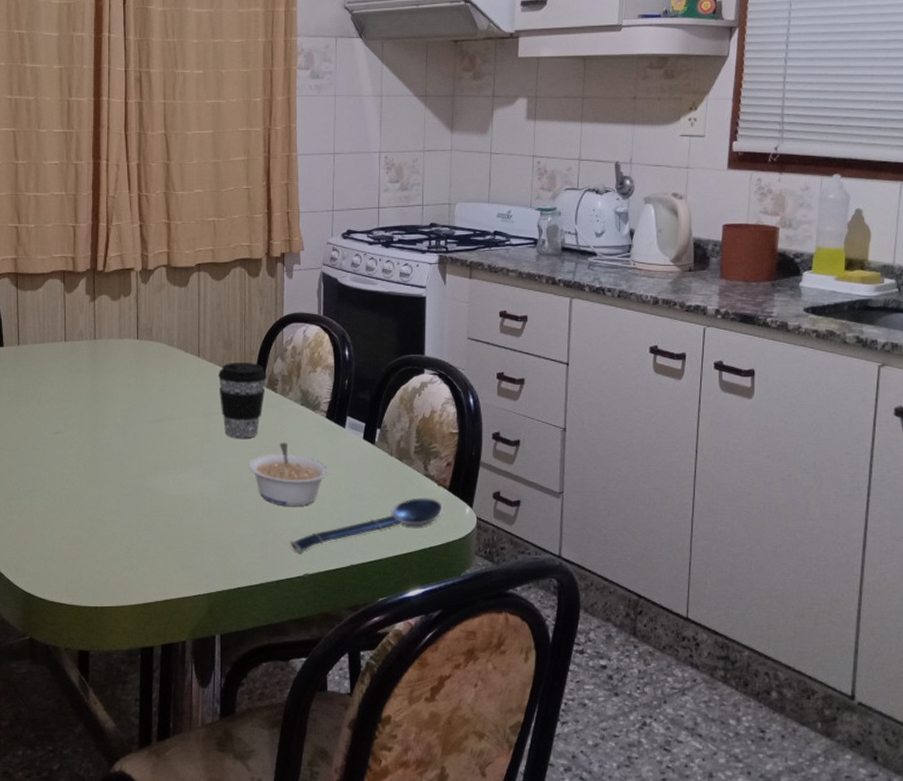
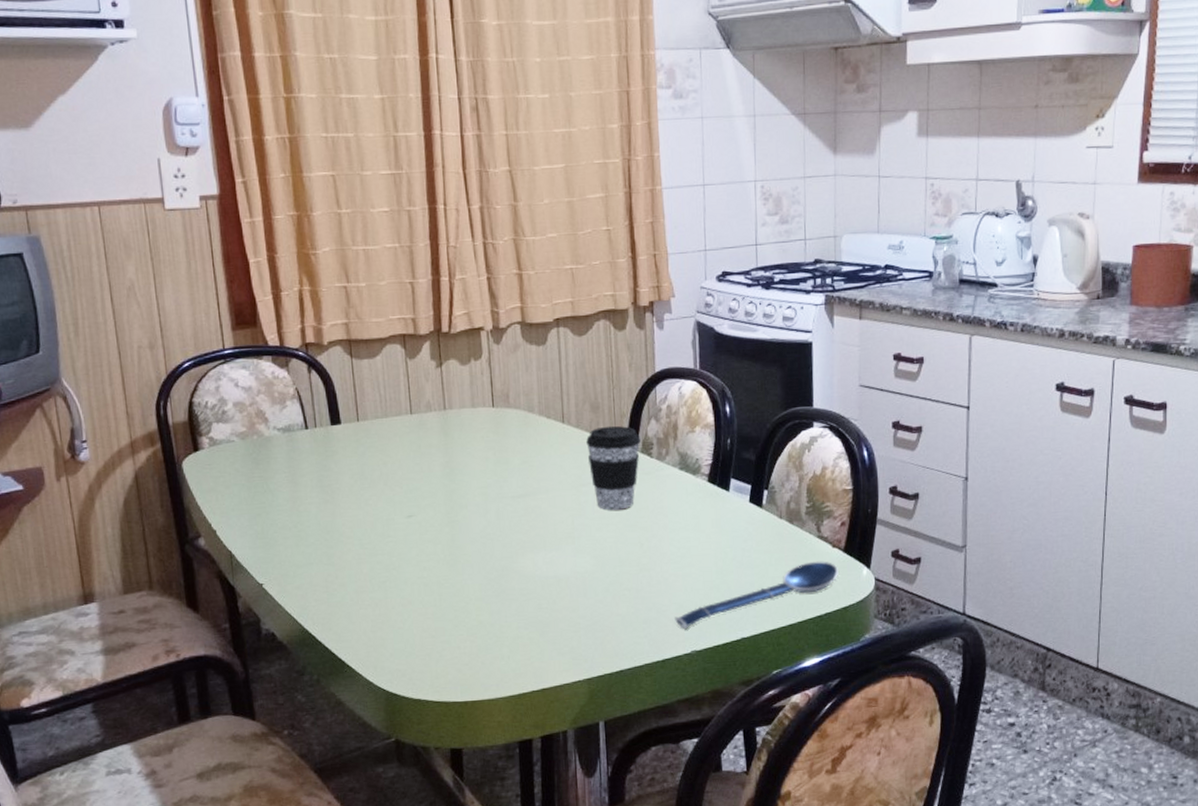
legume: present [248,442,329,506] -> none [625,511,714,580]

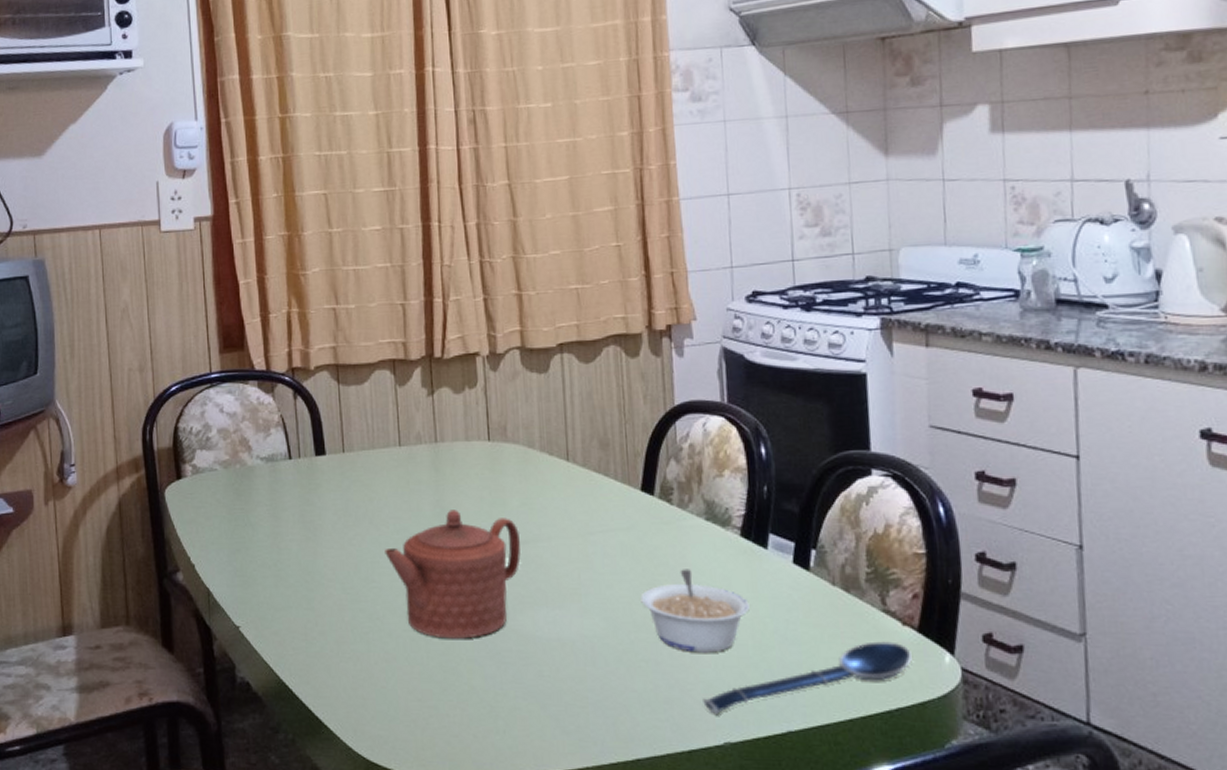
teapot: none [399,469,522,583] -> present [385,510,521,639]
coffee cup: present [586,425,641,510] -> none [594,465,658,565]
legume: none [625,511,714,580] -> present [640,569,750,653]

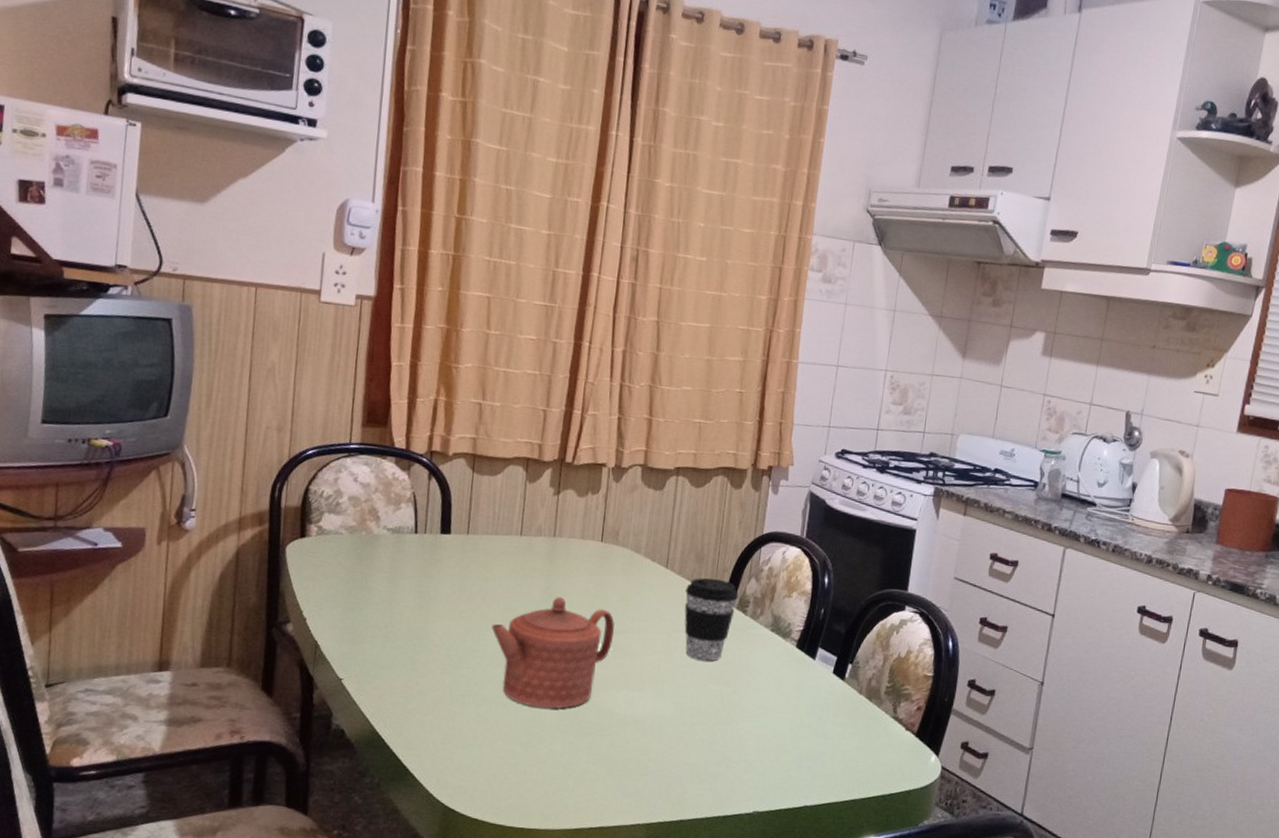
coffee cup: none [594,465,658,565] -> present [684,577,739,661]
legume: present [640,569,750,653] -> none [707,669,793,739]
spoon: present [703,641,912,714] -> none [742,740,908,788]

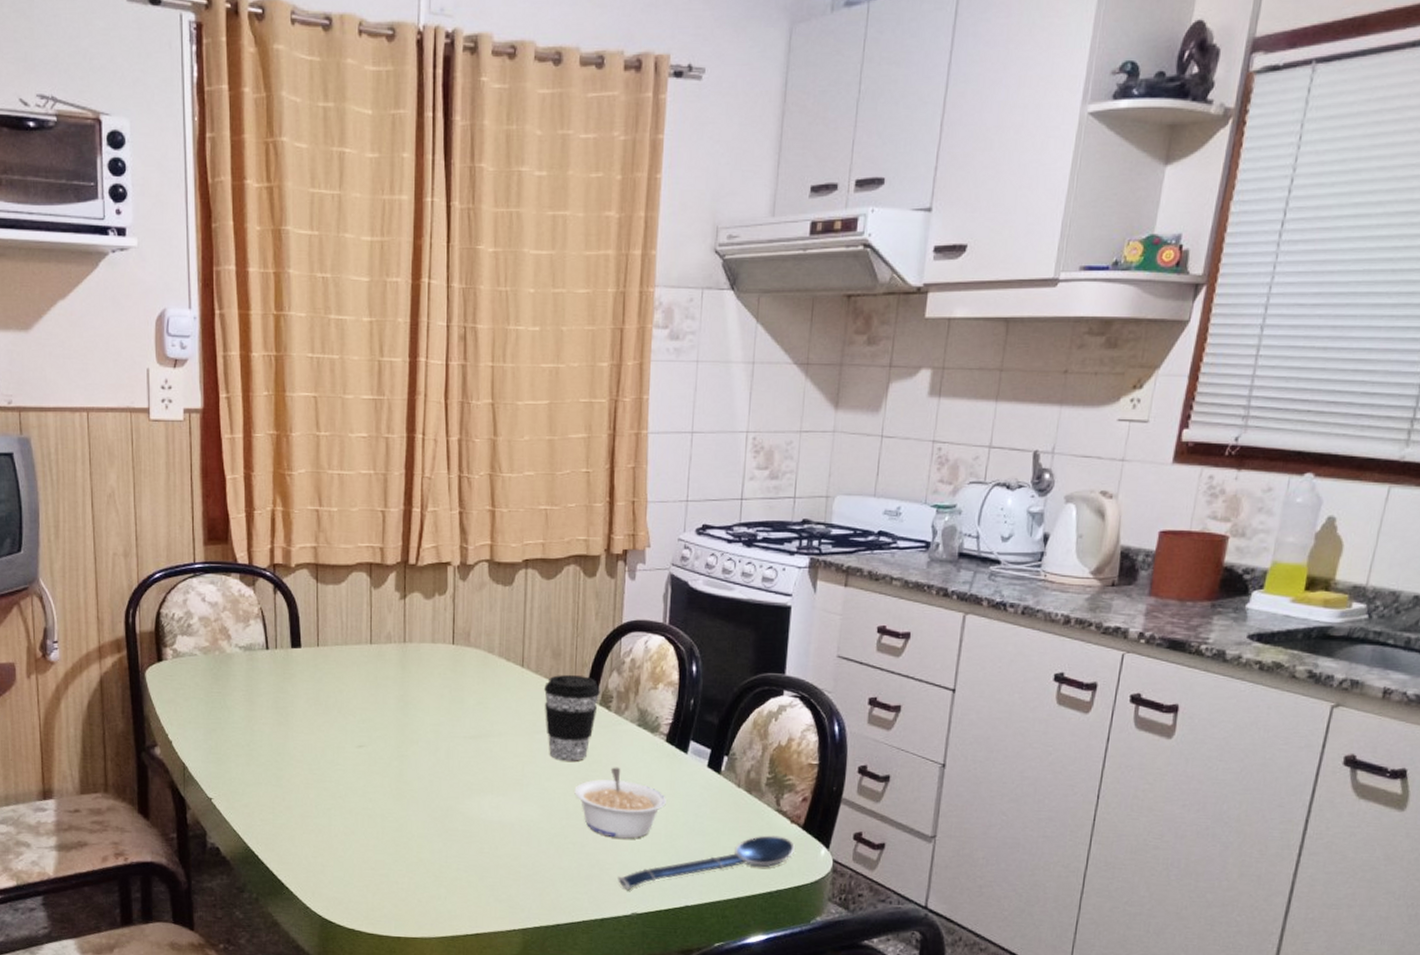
teapot: present [491,597,615,709] -> none [350,704,474,818]
legume: none [707,669,793,739] -> present [574,767,666,839]
spoon: none [742,740,908,788] -> present [618,835,795,890]

